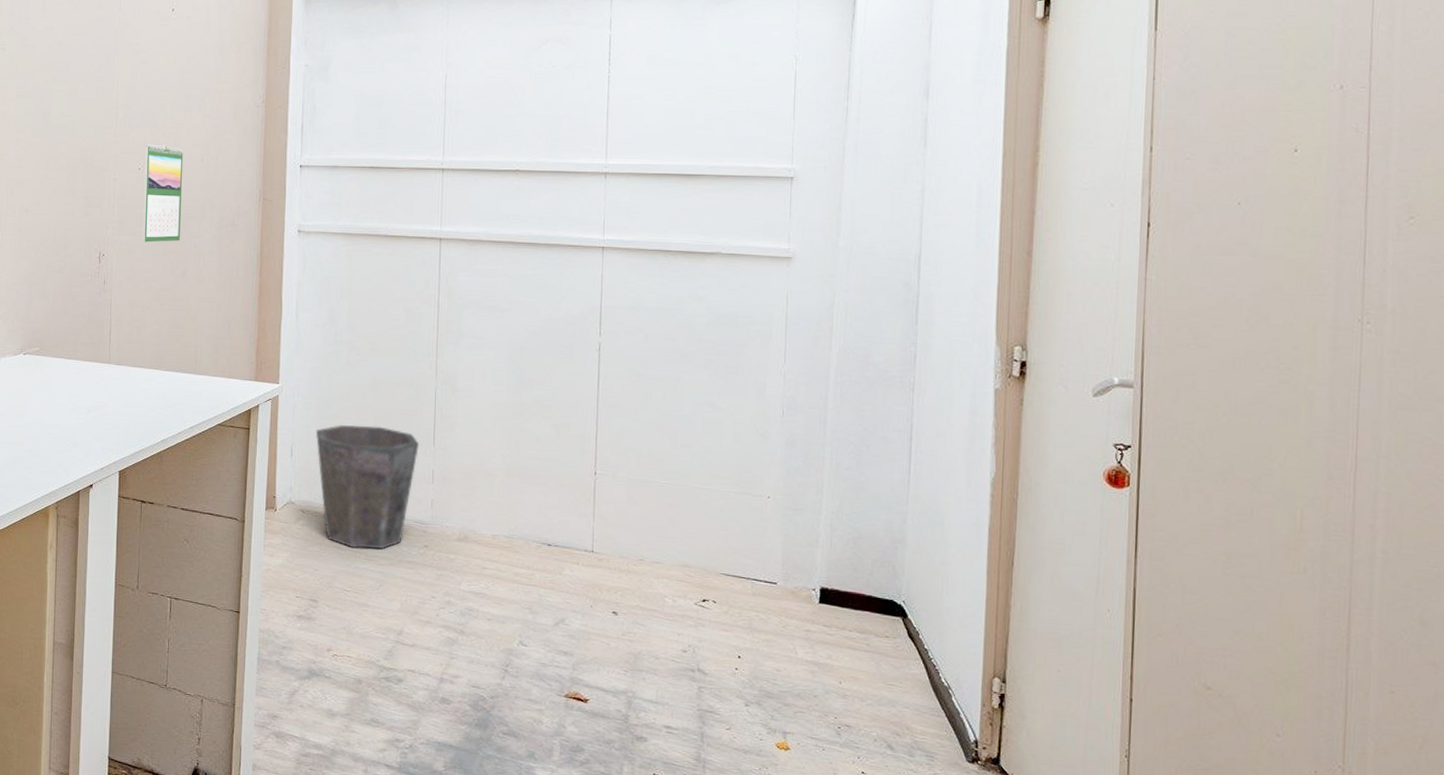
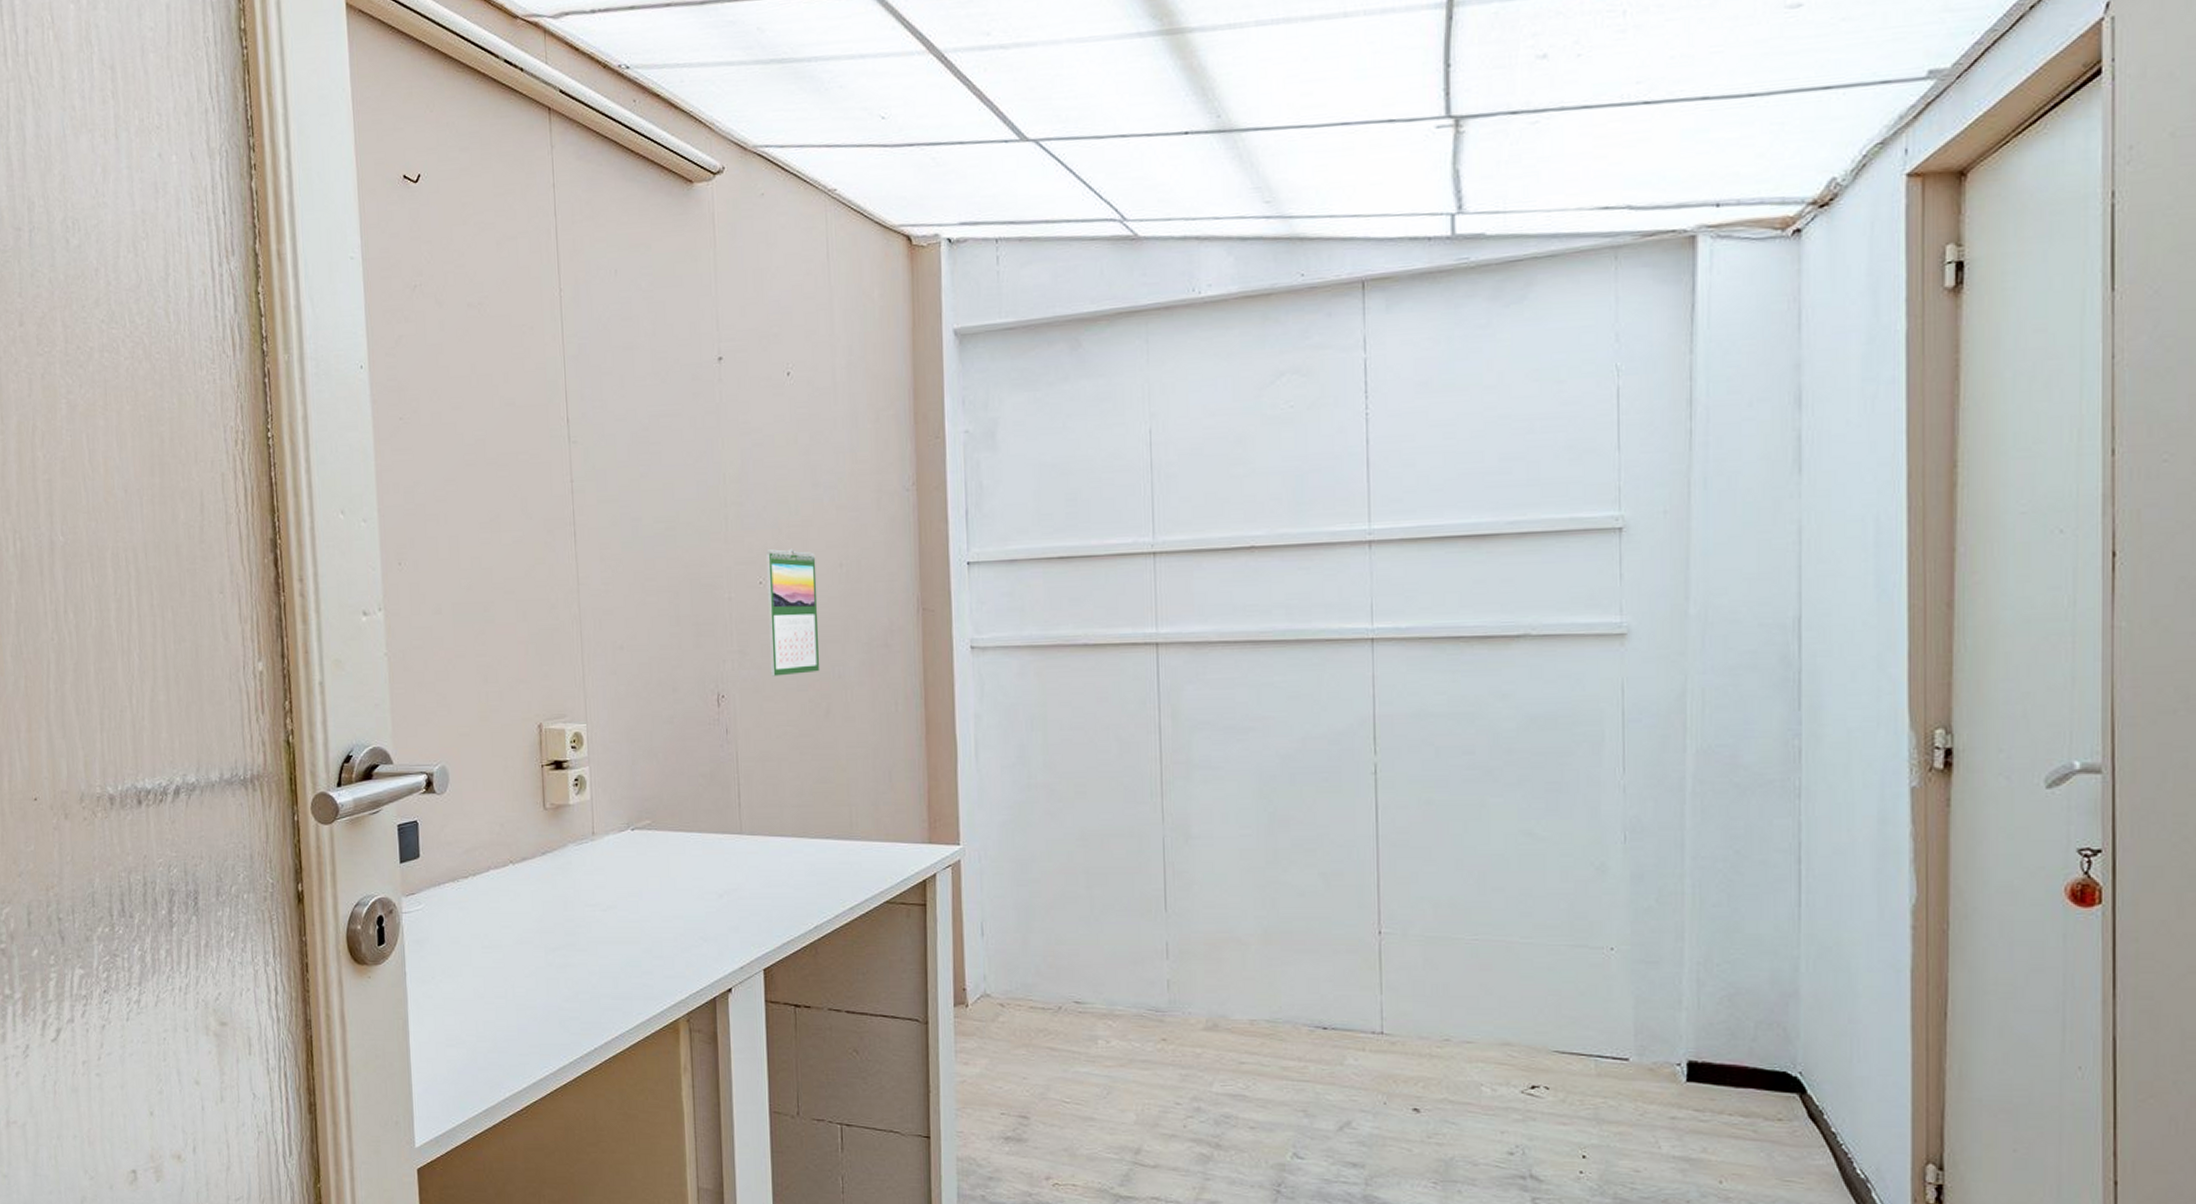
waste bin: present [315,425,419,549] -> none [1011,890,1146,1048]

